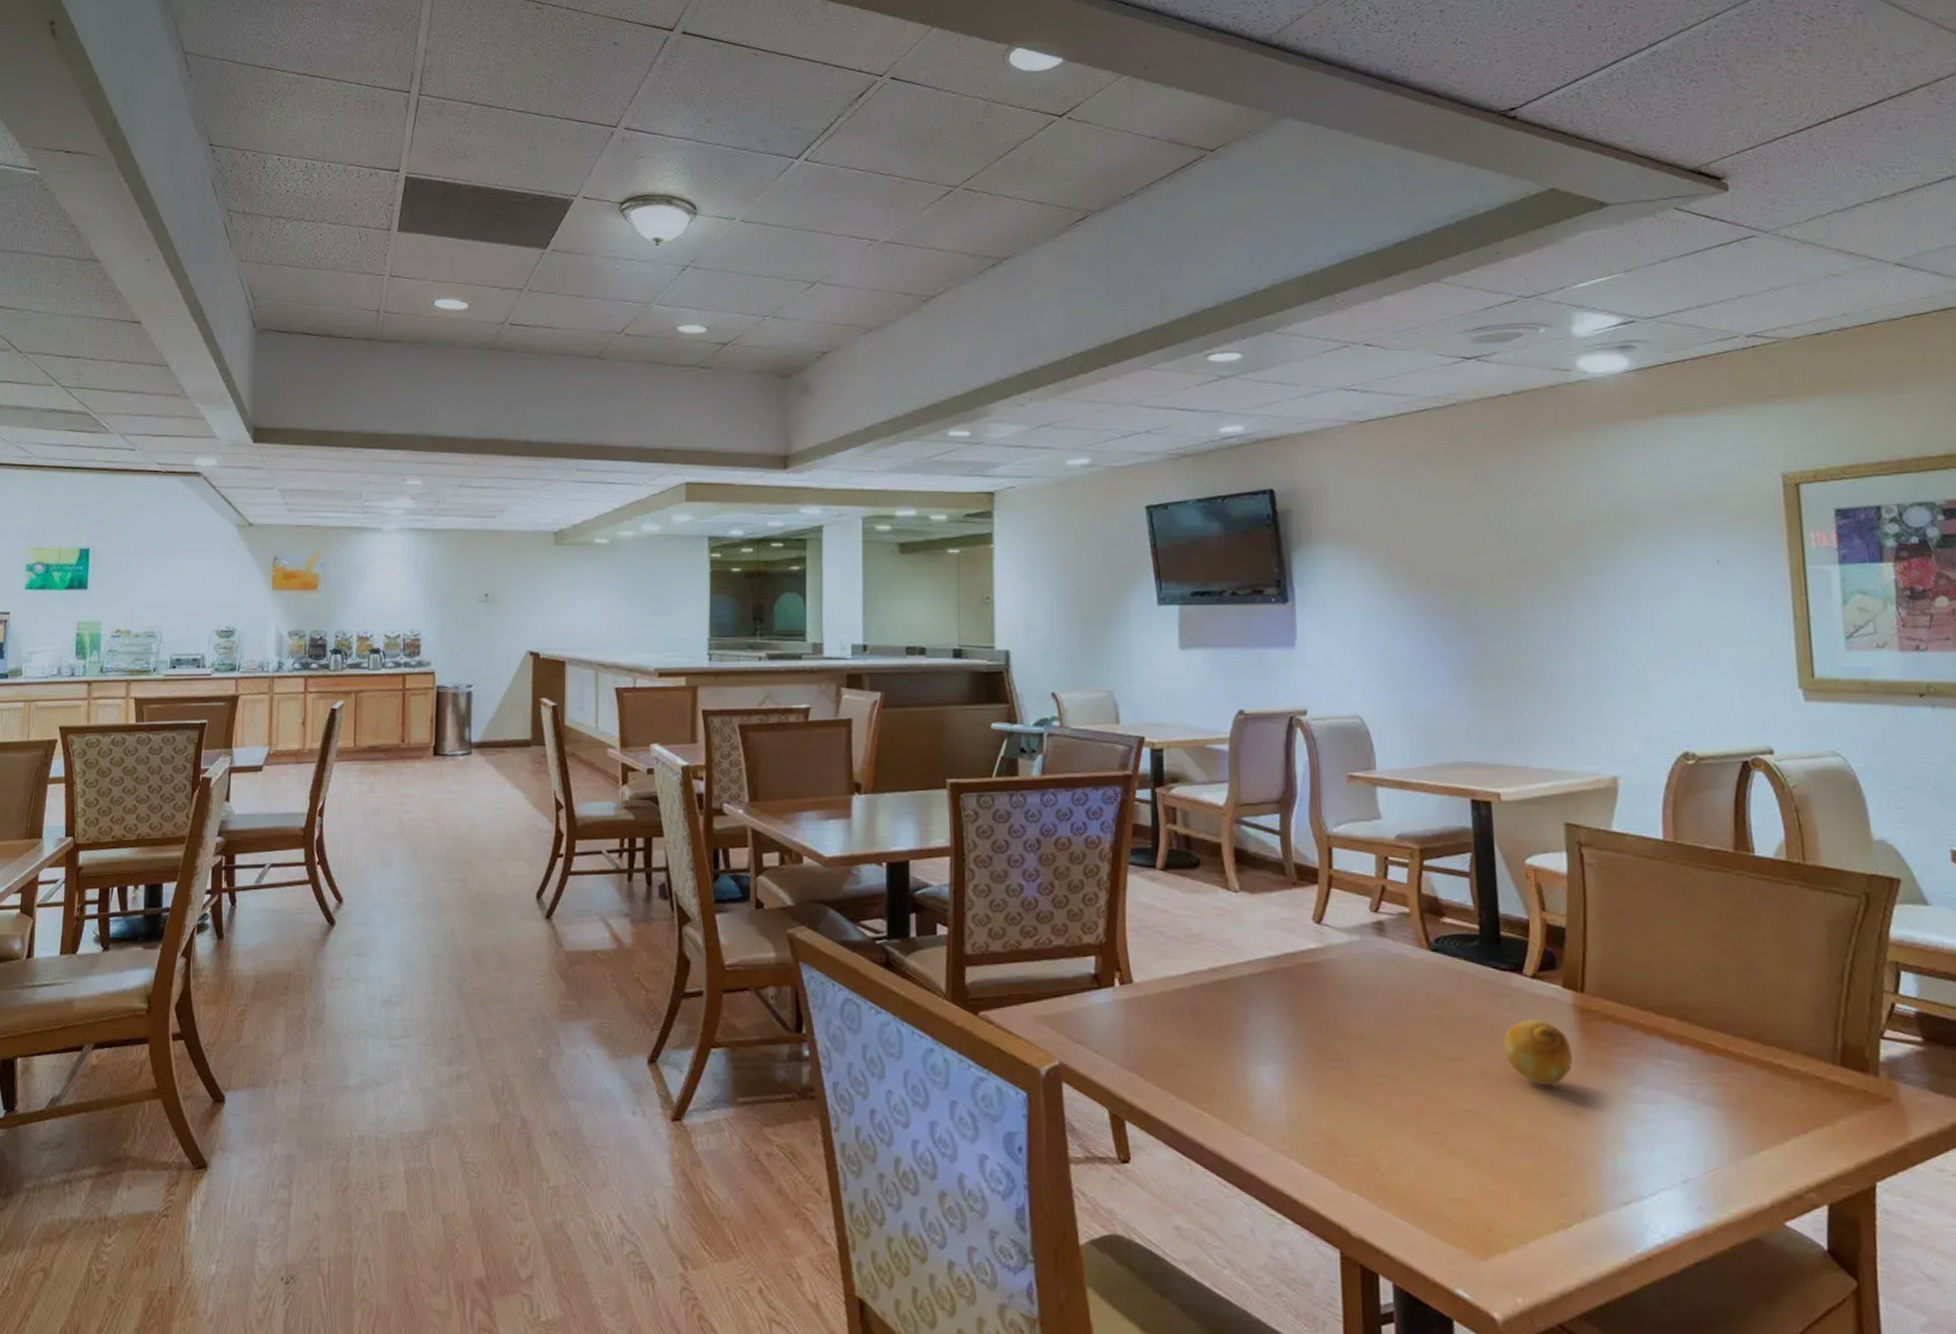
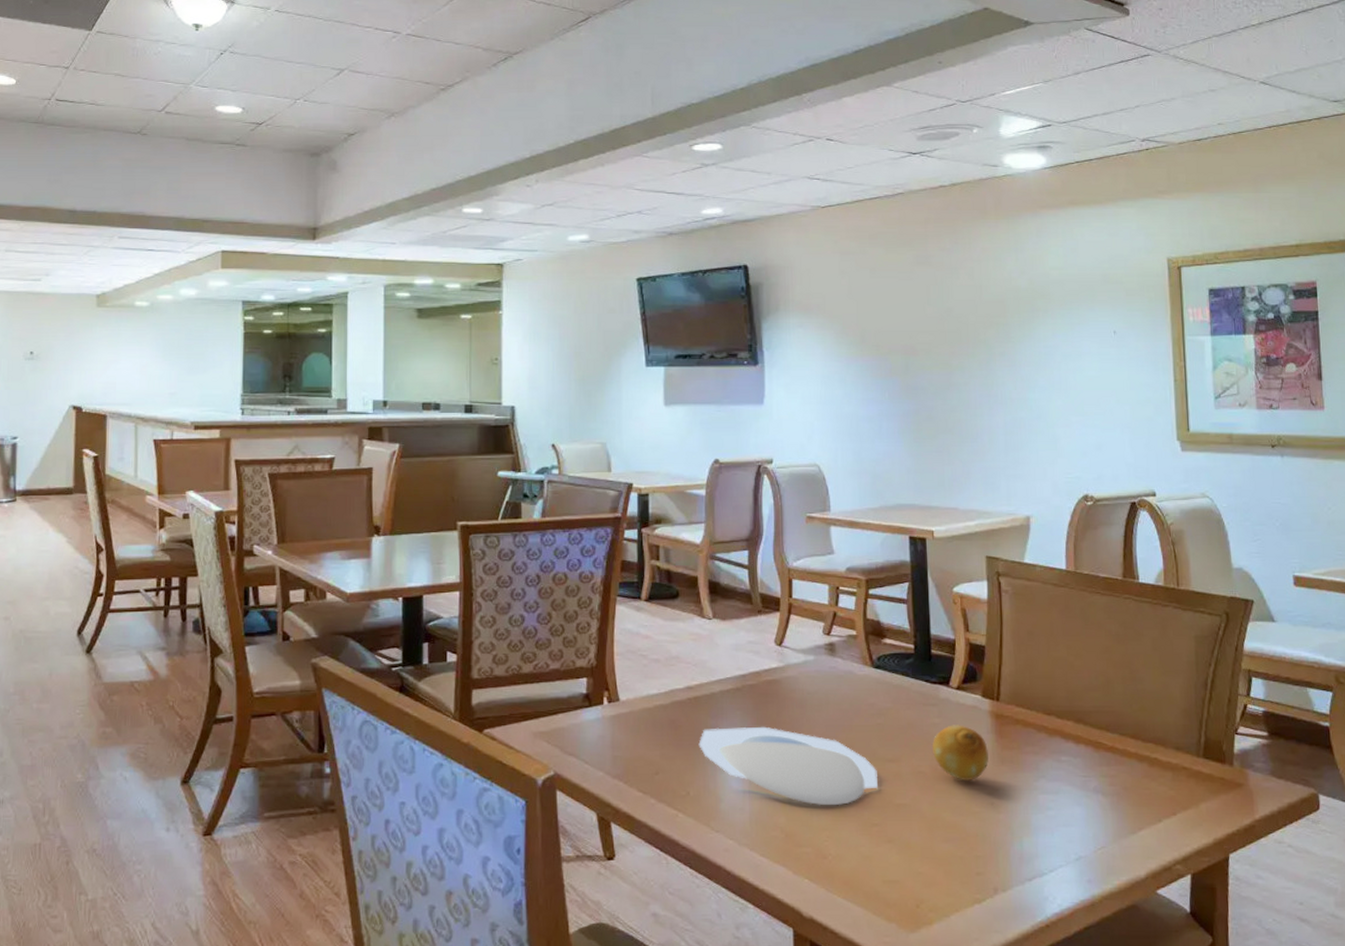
plate: none [1225,1015,1438,1109] -> present [698,726,878,805]

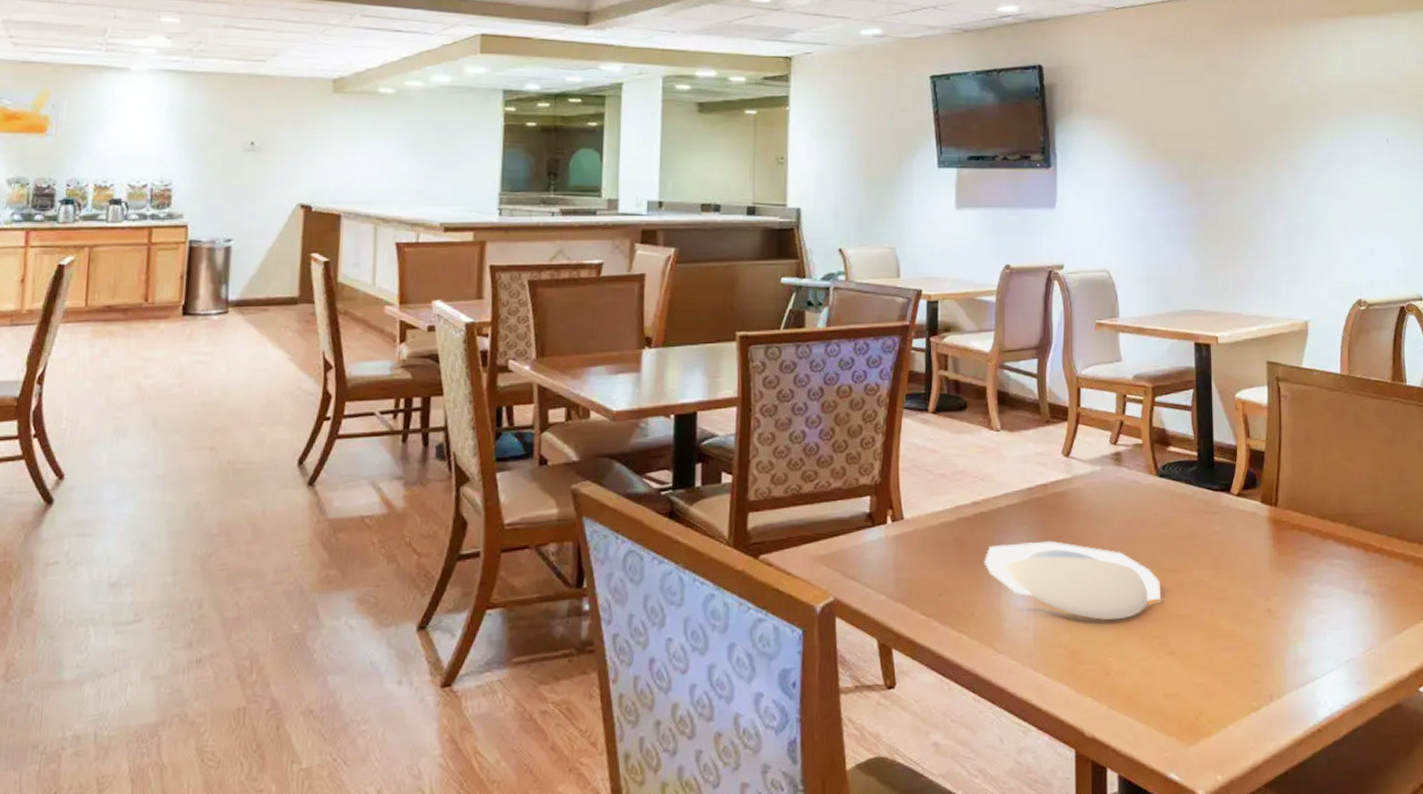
fruit: present [931,725,989,780] -> none [1213,531,1266,588]

